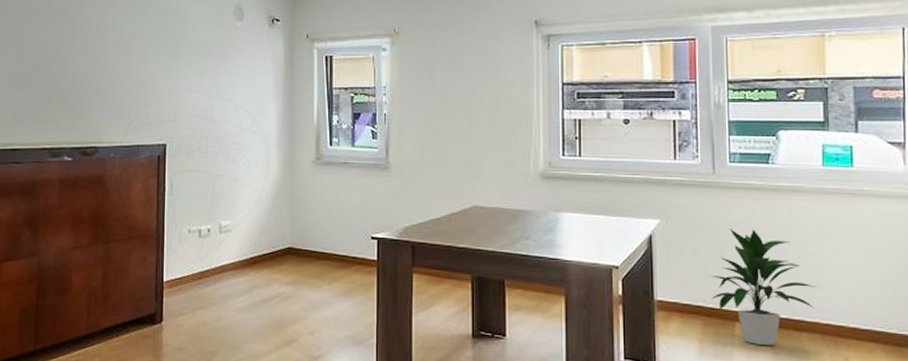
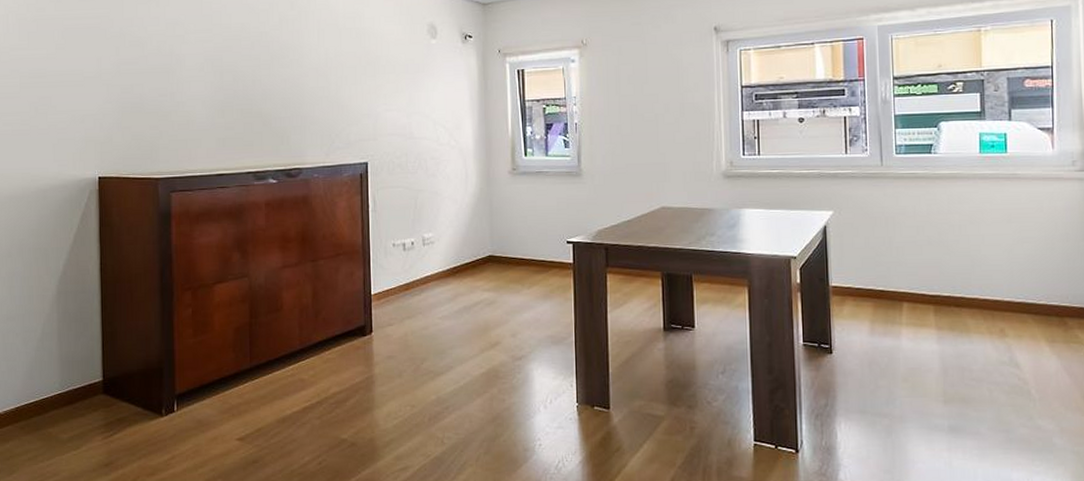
indoor plant: present [710,229,816,346] -> none [879,215,975,323]

